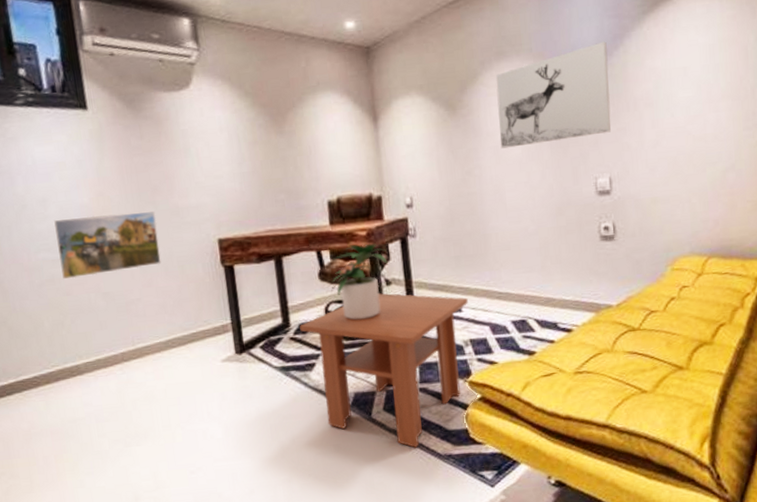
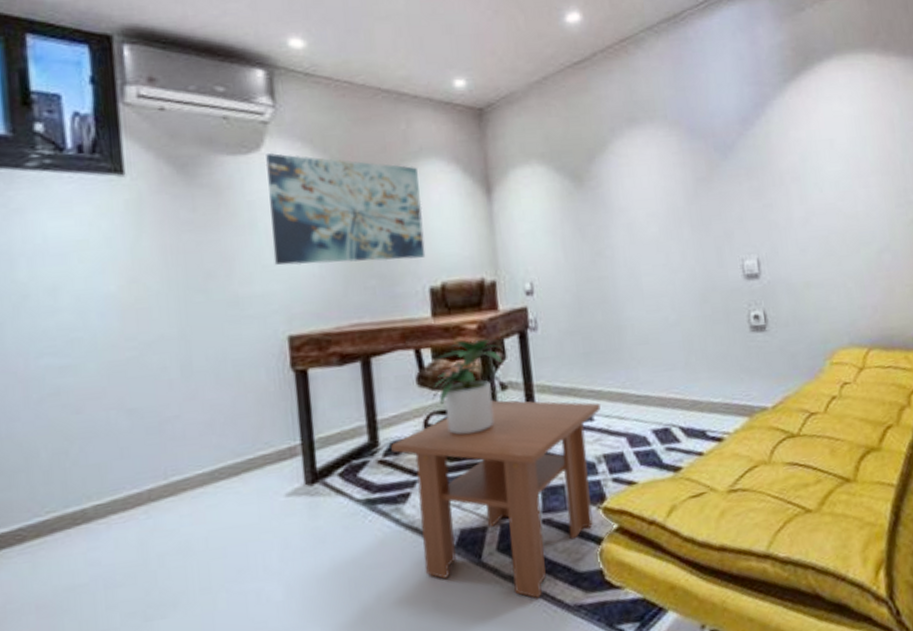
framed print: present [54,212,161,280] -> none [66,302,211,393]
wall art: none [194,89,324,183] -> present [265,152,426,266]
wall art: present [495,41,611,149] -> none [627,110,756,226]

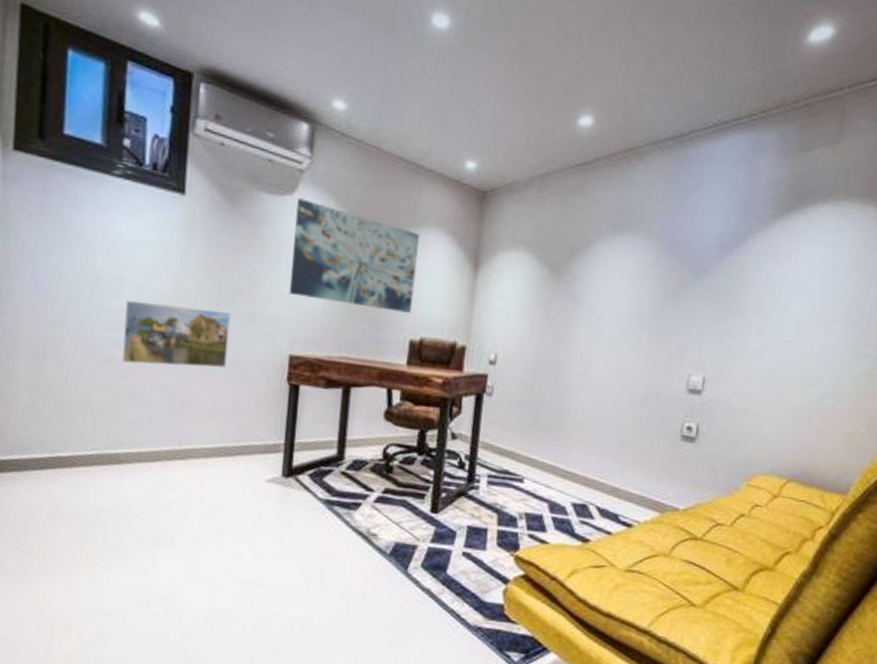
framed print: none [66,302,211,393] -> present [122,300,232,368]
coffee table: present [391,399,601,598] -> none [353,444,532,612]
potted plant: present [432,339,503,435] -> none [394,390,459,469]

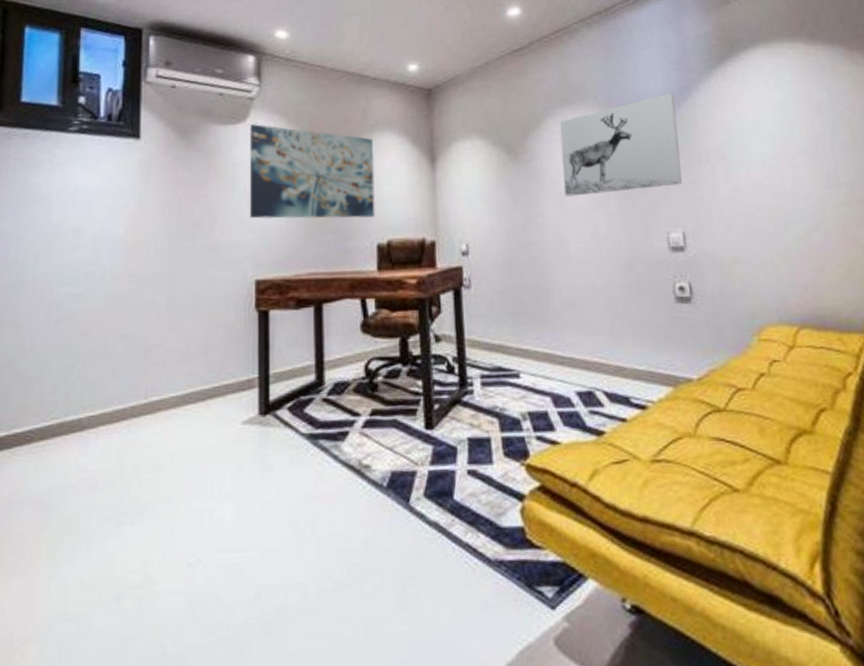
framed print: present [122,300,232,368] -> none [82,247,193,318]
wall art: none [598,237,729,331] -> present [559,93,682,197]

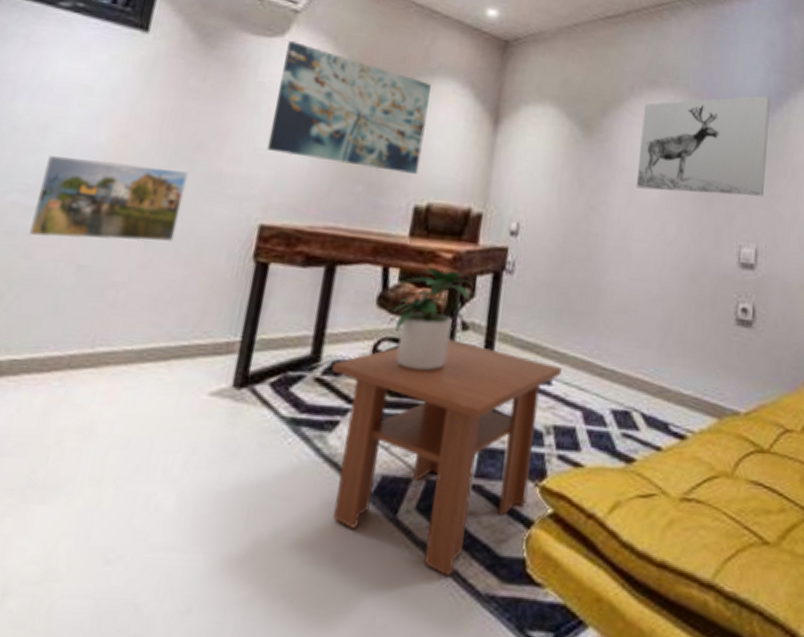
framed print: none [82,247,193,318] -> present [29,154,189,241]
coffee table: none [335,349,527,548] -> present [332,337,562,576]
potted plant: none [373,293,438,382] -> present [388,268,473,371]

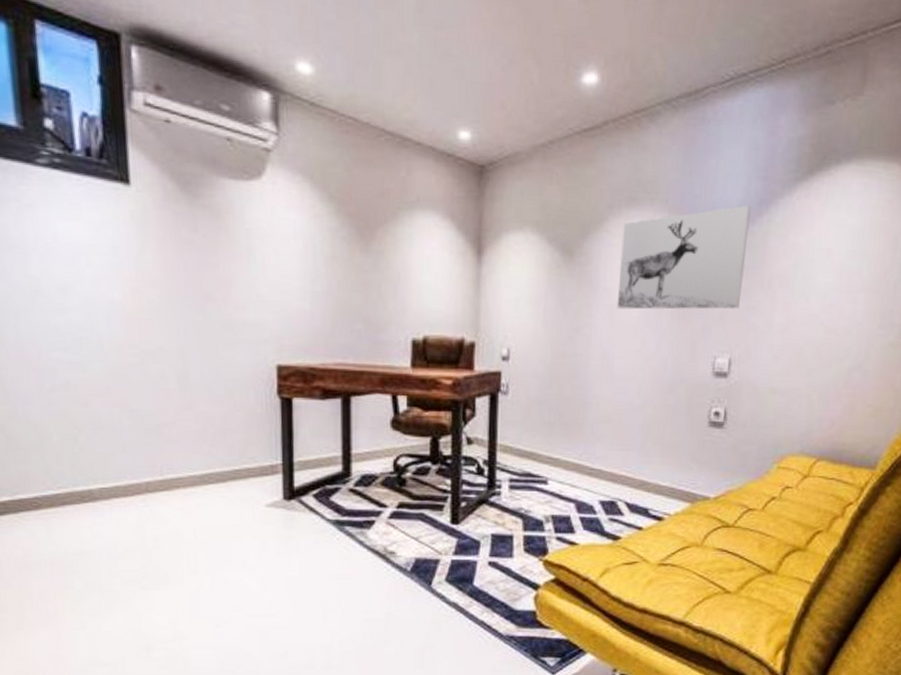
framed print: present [29,154,189,241] -> none [75,314,205,388]
wall art: present [266,40,431,174] -> none [265,182,413,309]
coffee table: present [332,337,562,576] -> none [362,451,556,624]
potted plant: present [388,268,473,371] -> none [403,394,472,479]

